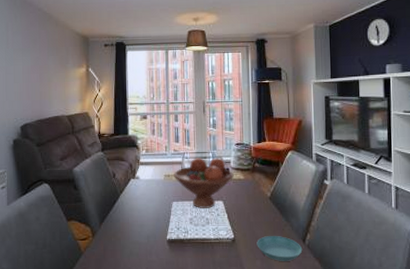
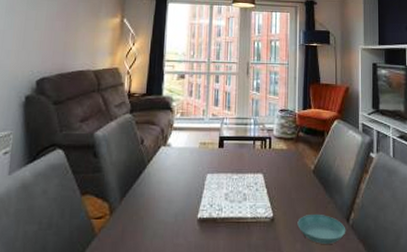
fruit bowl: present [173,157,234,208] -> none [210,124,276,182]

